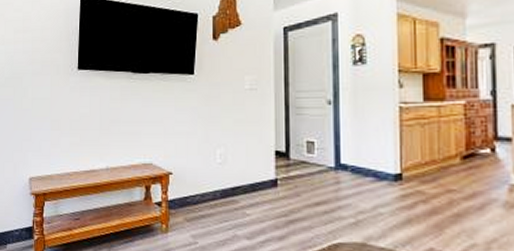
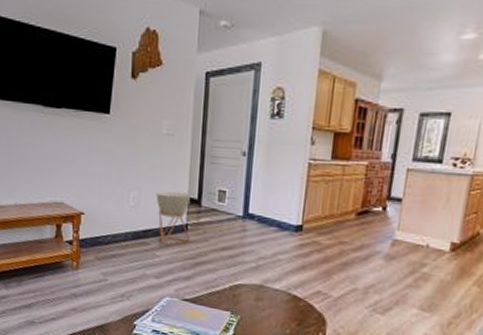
planter: none [243,145,281,203] -> present [156,191,191,246]

